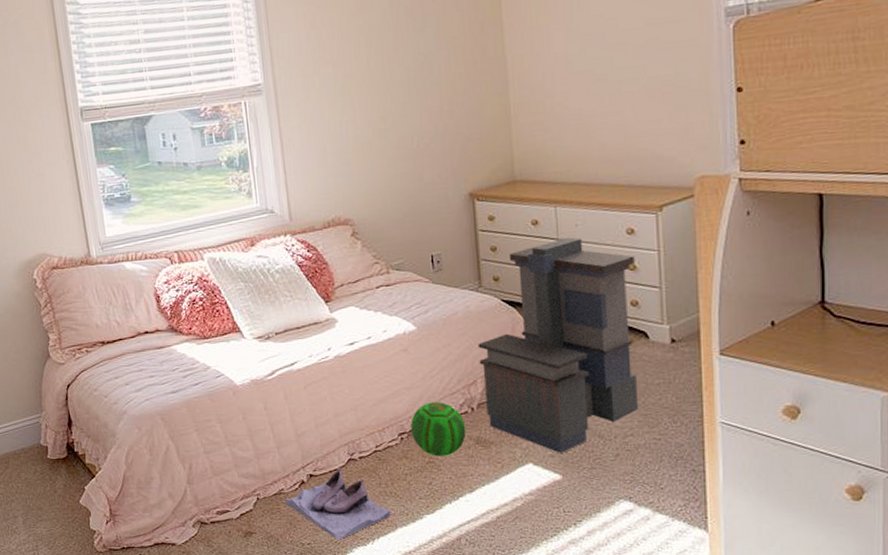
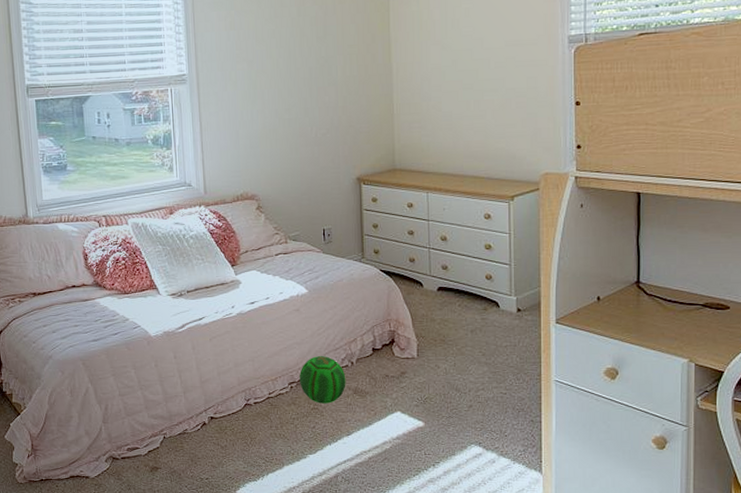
shoe: present [285,468,391,540] -> none [188,412,280,476]
storage bin: present [478,237,638,453] -> none [359,219,490,403]

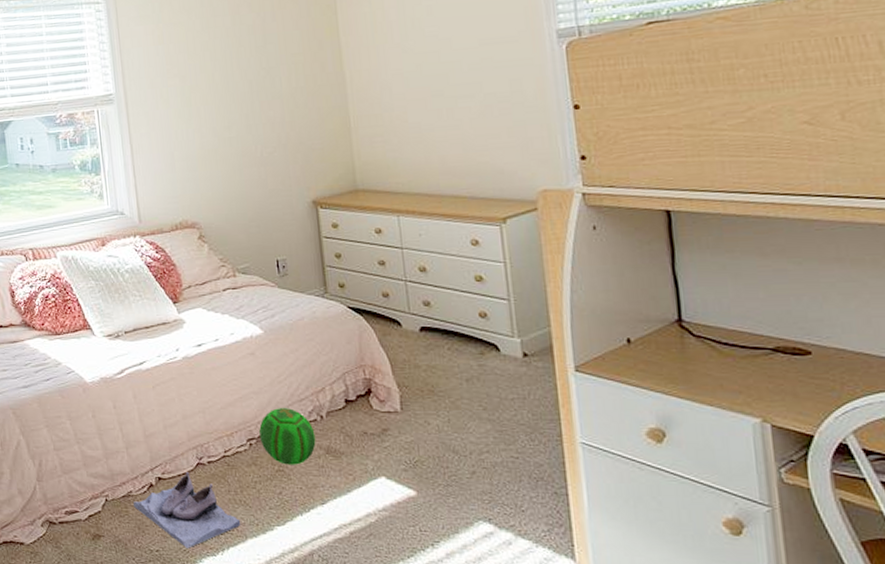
shoe: none [188,412,280,476] -> present [133,472,241,549]

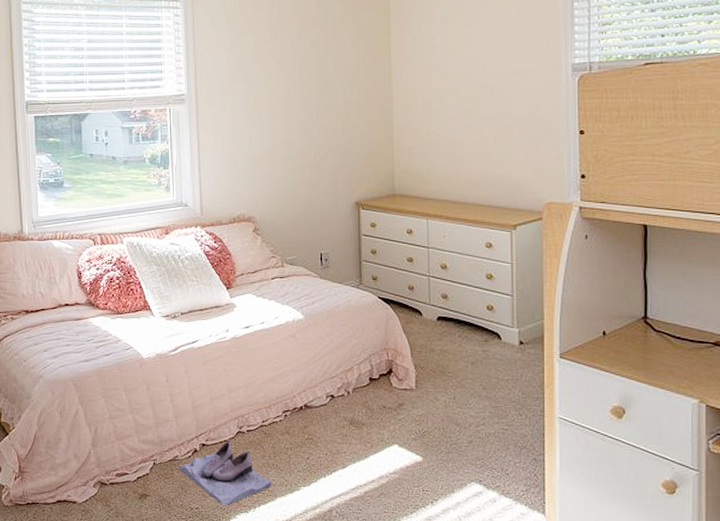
ball: present [259,407,316,465] -> none [294,383,342,434]

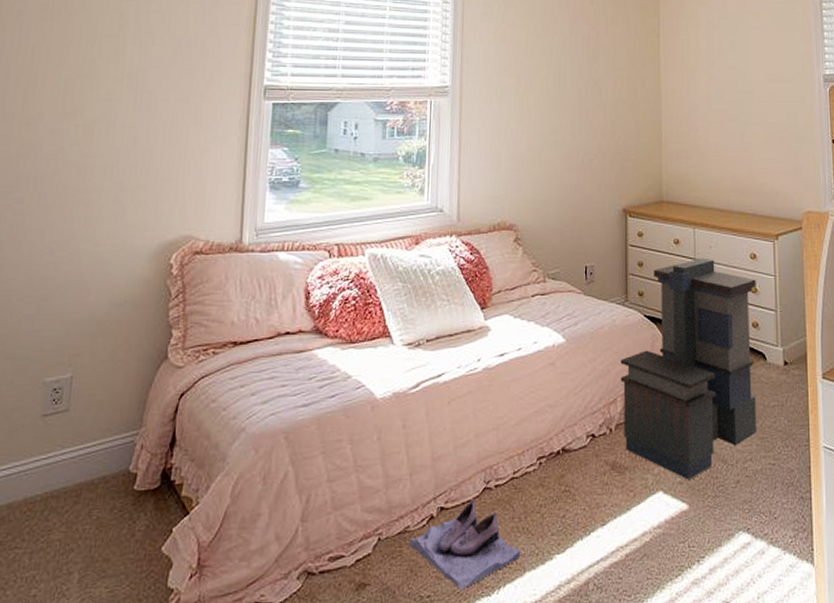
storage bin: none [356,246,492,437] -> present [620,258,756,480]

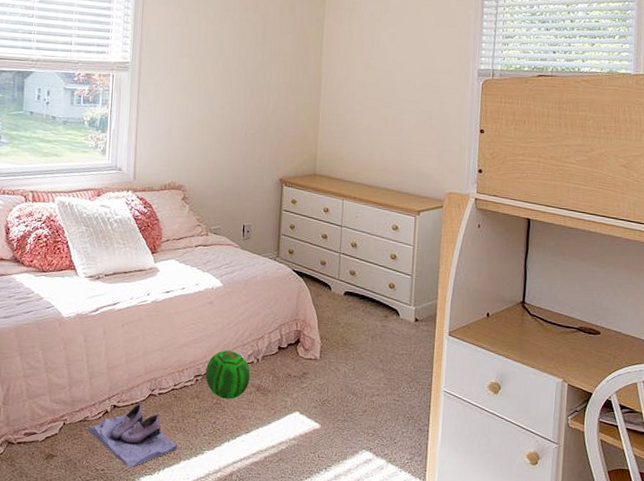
ball: none [550,420,603,484] -> present [205,350,251,399]
storage bin: present [620,258,756,480] -> none [268,225,396,405]

